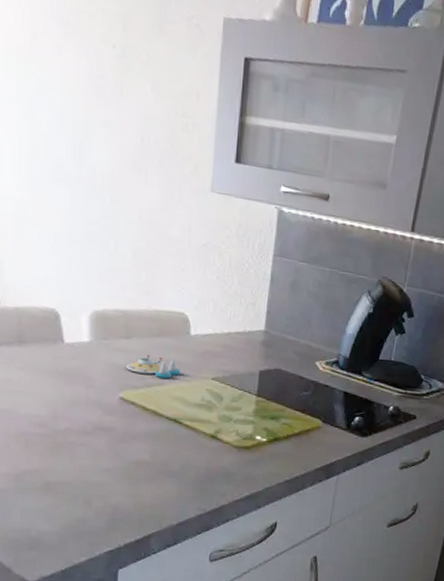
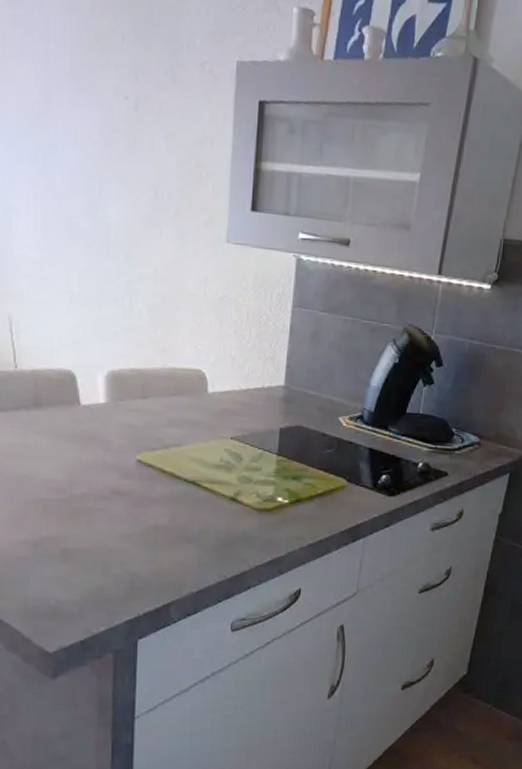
salt and pepper shaker set: present [126,354,181,379] -> none [143,414,198,439]

